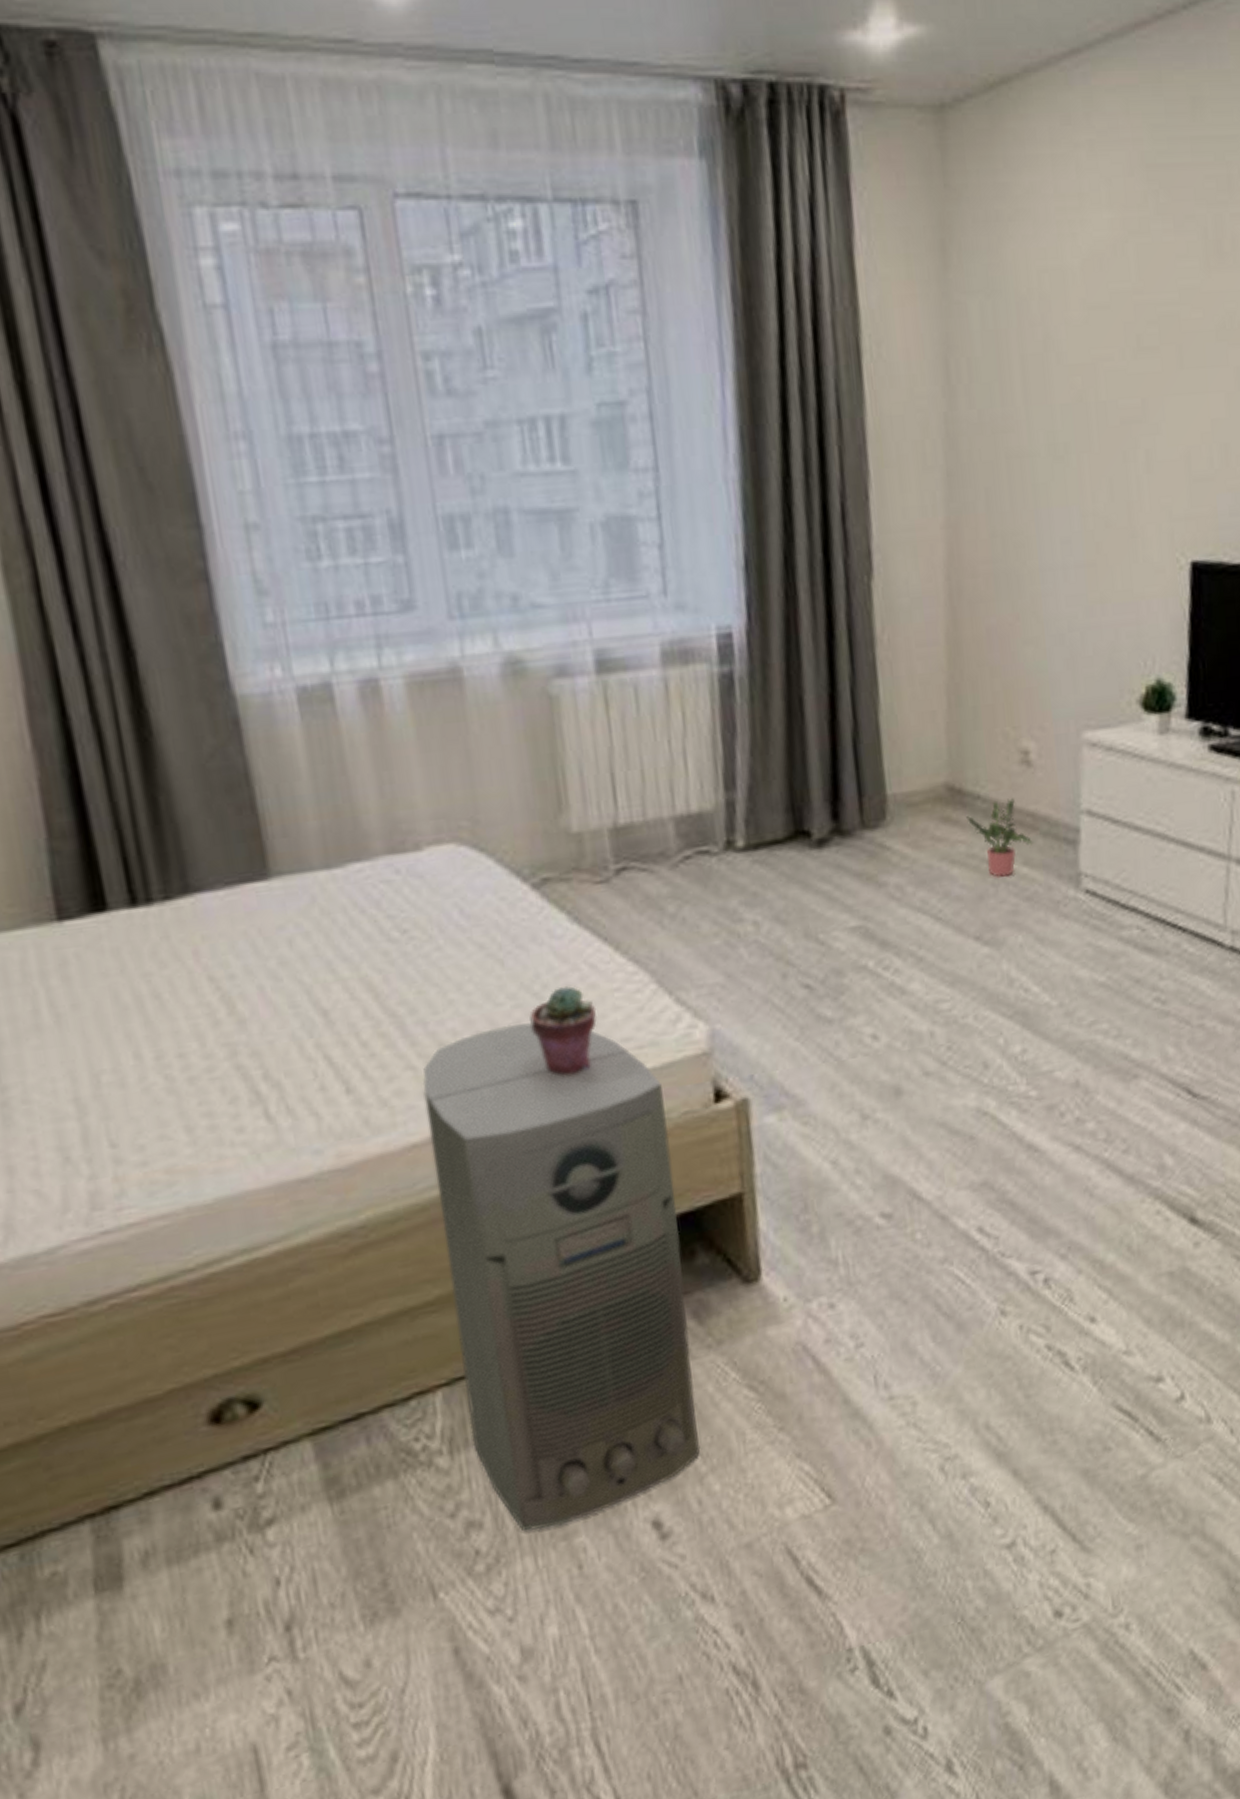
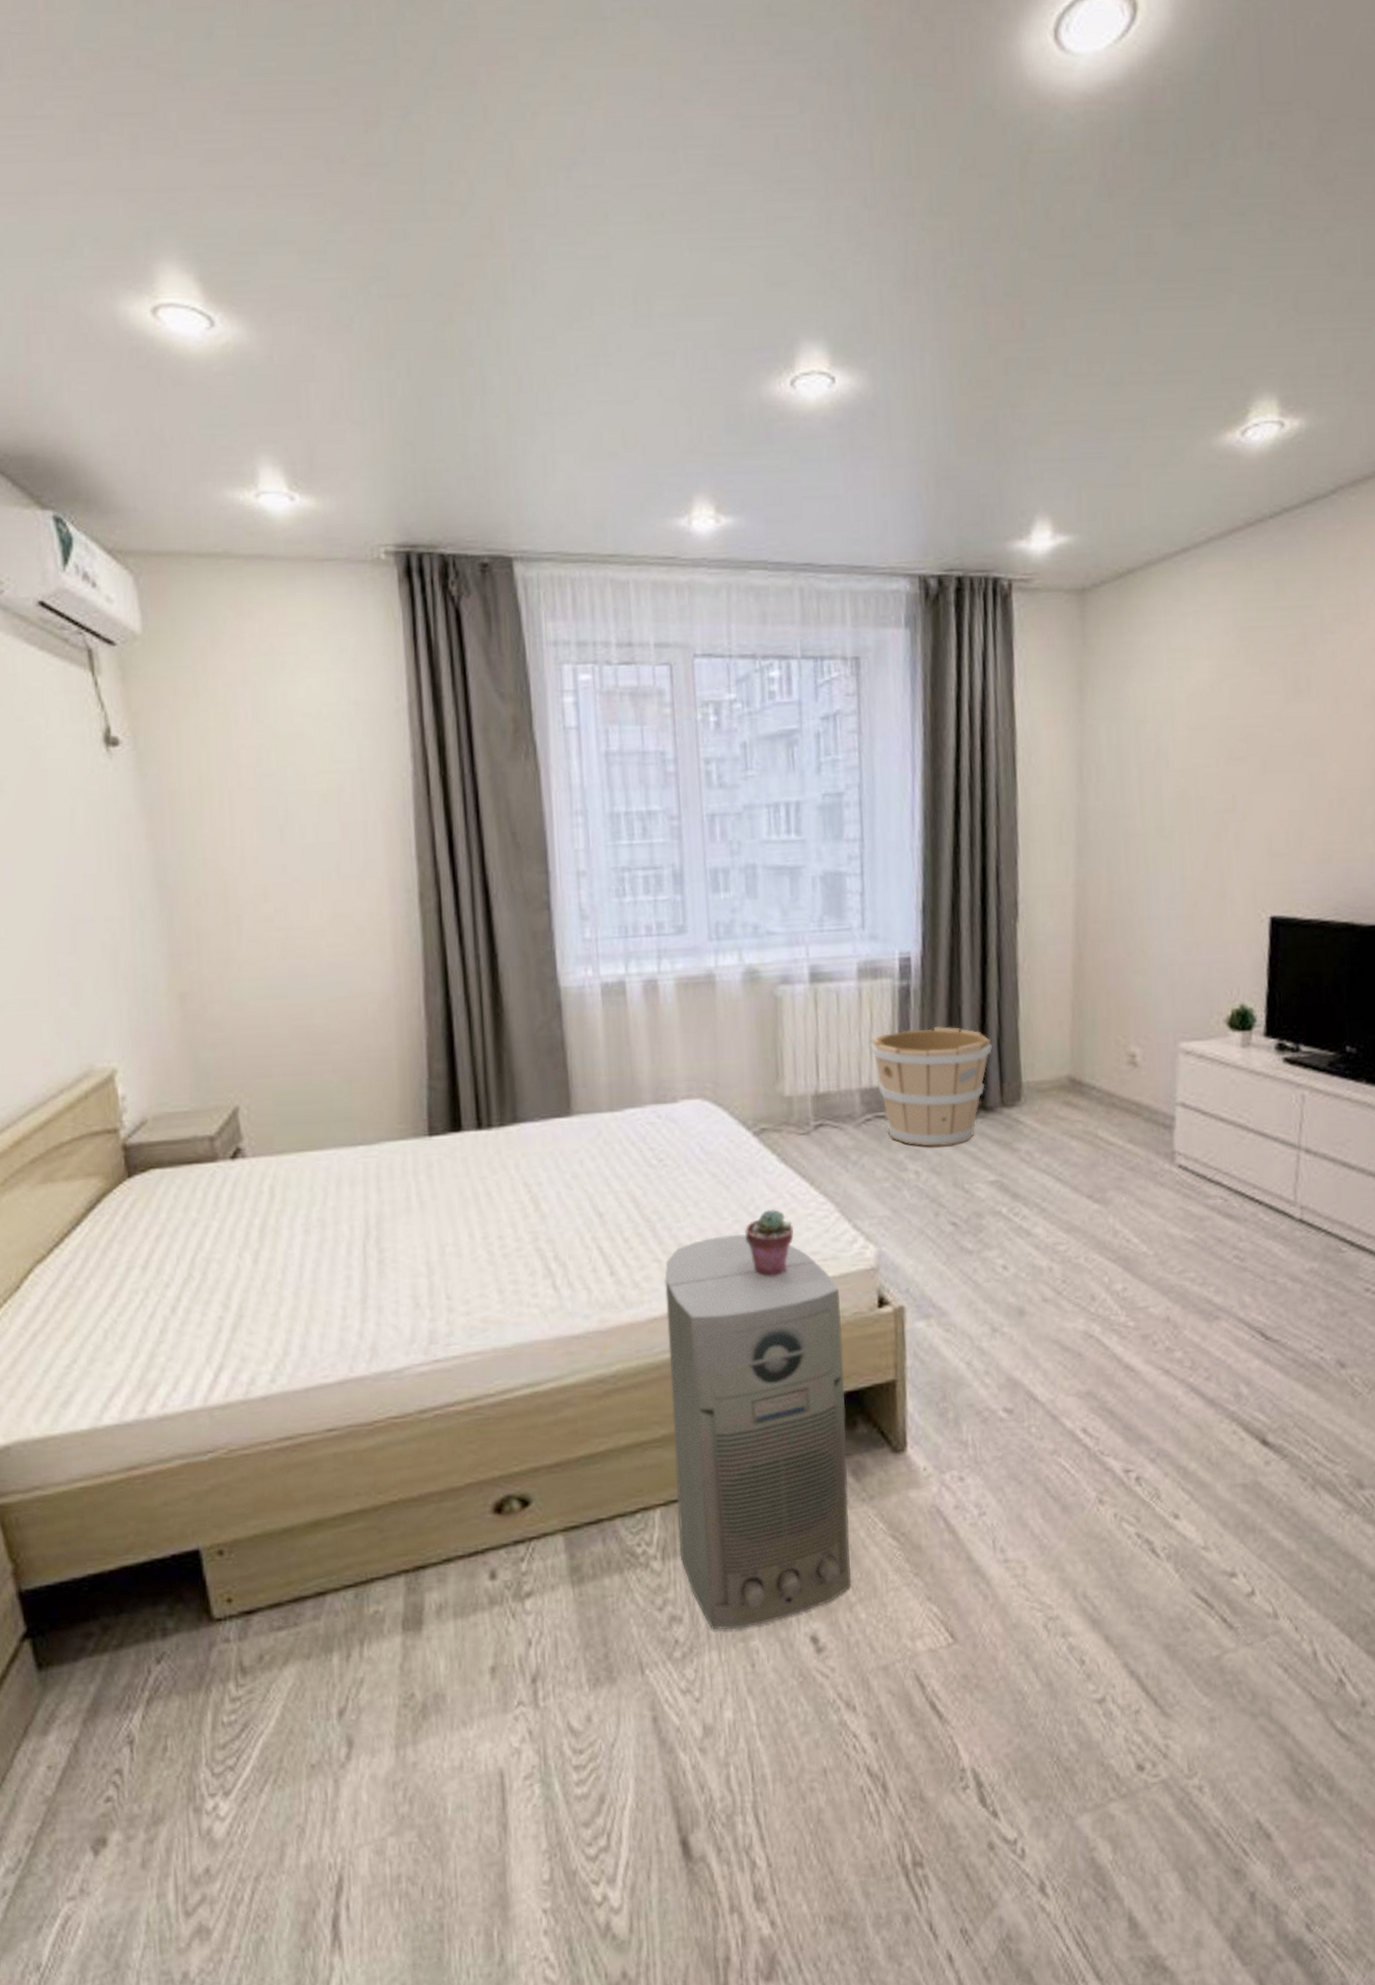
wooden bucket: none [684,725,846,888] -> present [870,1026,992,1147]
potted plant: present [966,798,1033,877] -> none [1084,1090,1137,1150]

